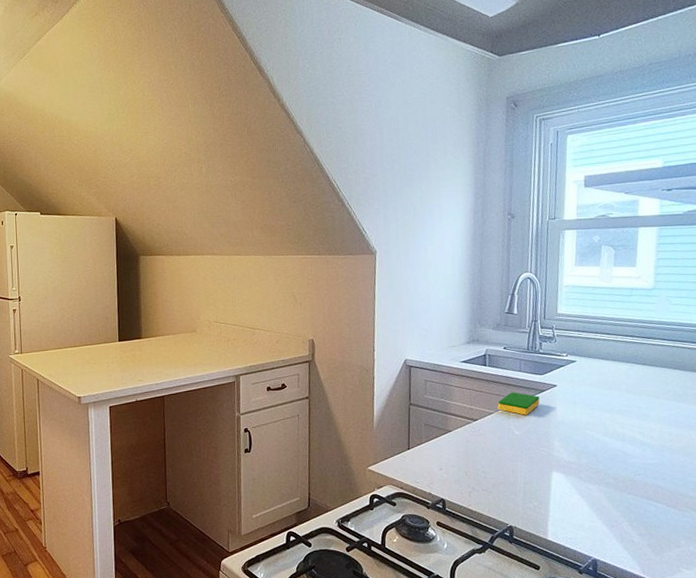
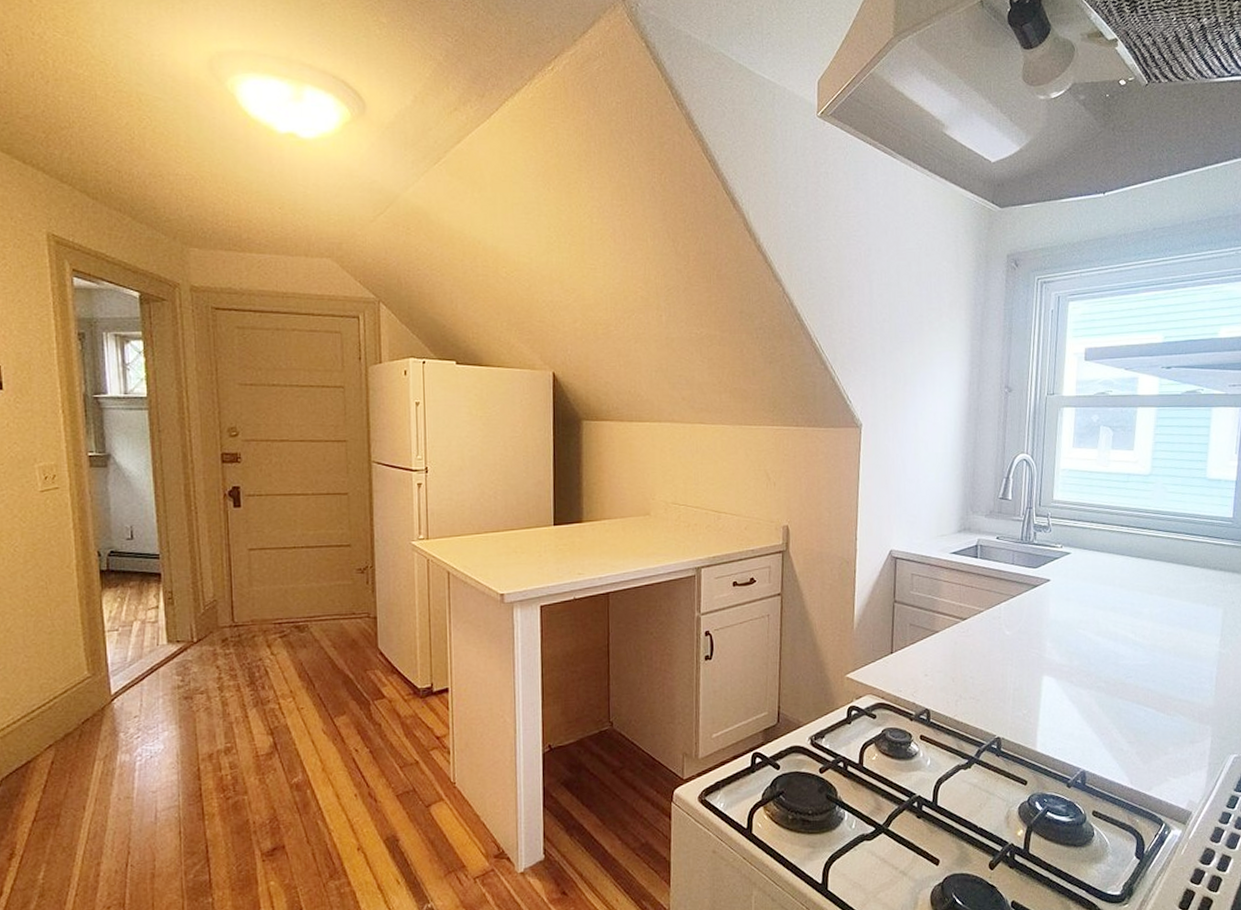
dish sponge: present [497,392,540,415] -> none [988,587,1033,613]

